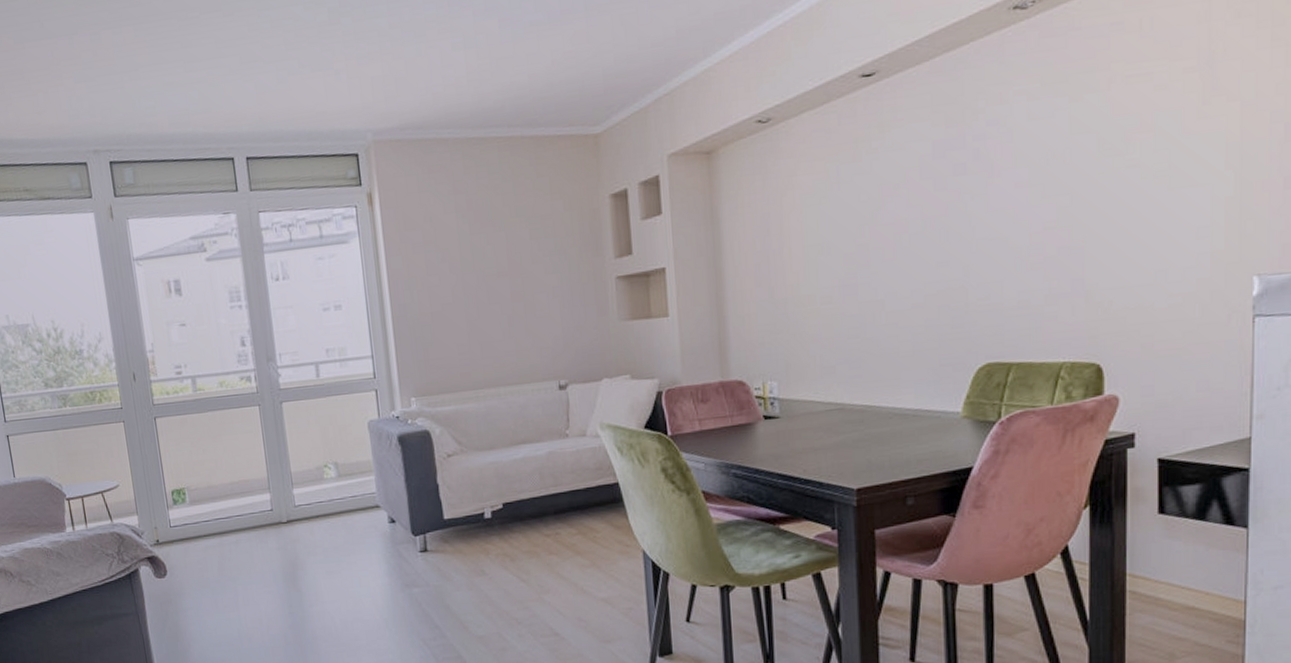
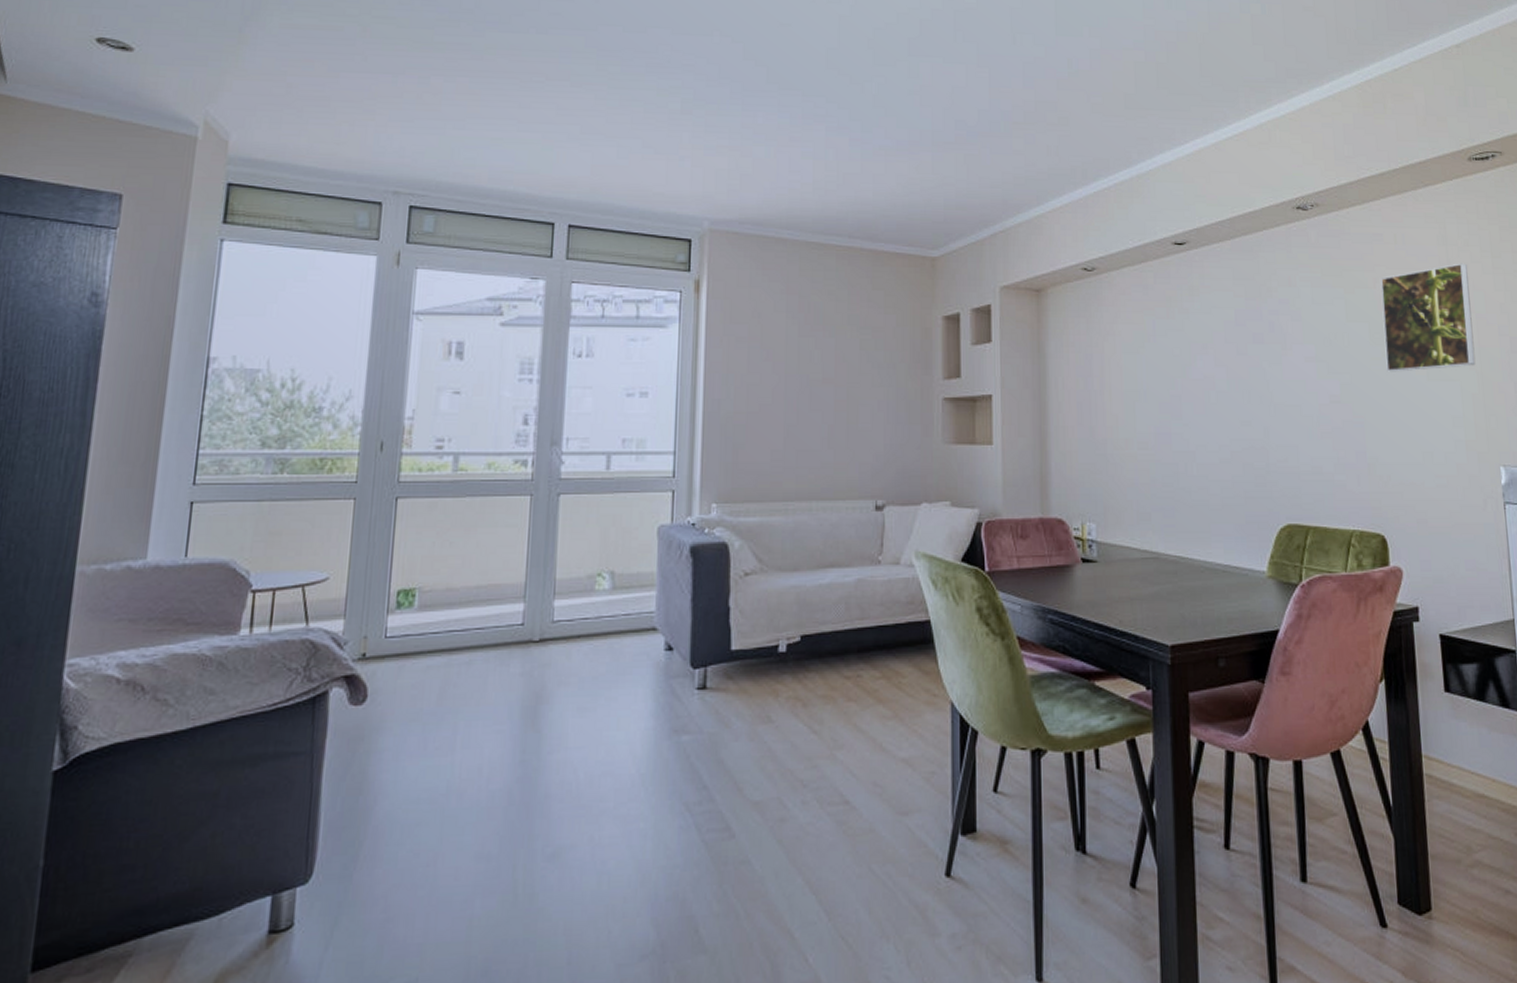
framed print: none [1116,40,1235,186] -> present [1380,263,1476,372]

